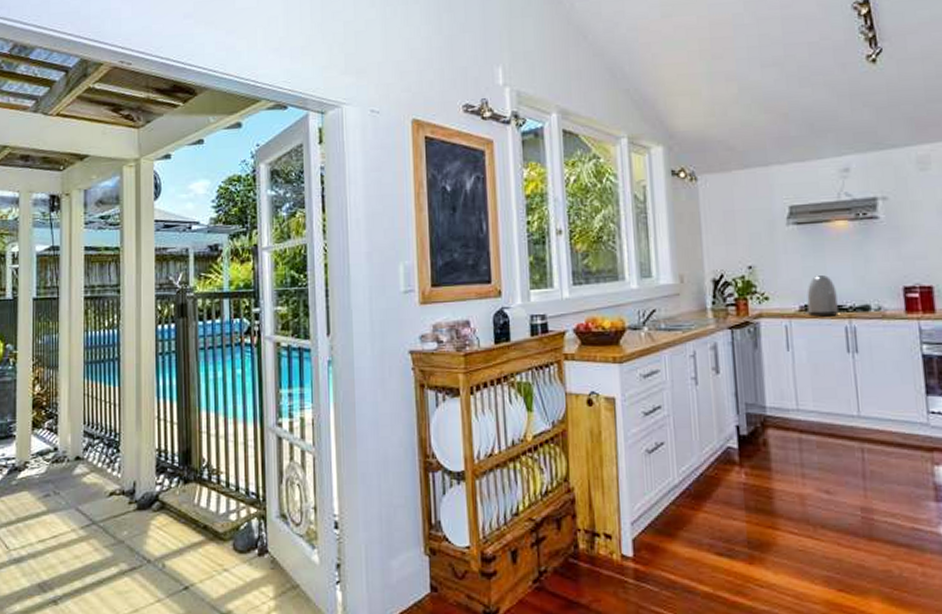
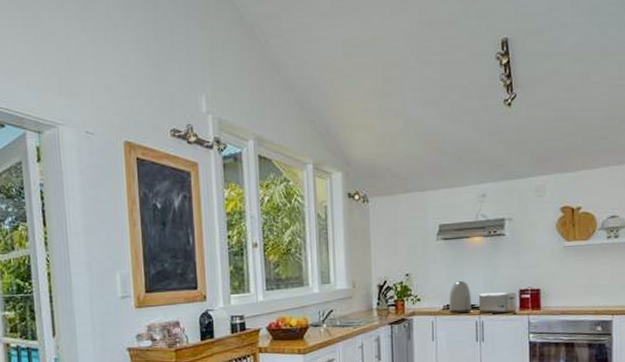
toaster: none [847,289,902,319] -> present [478,292,517,315]

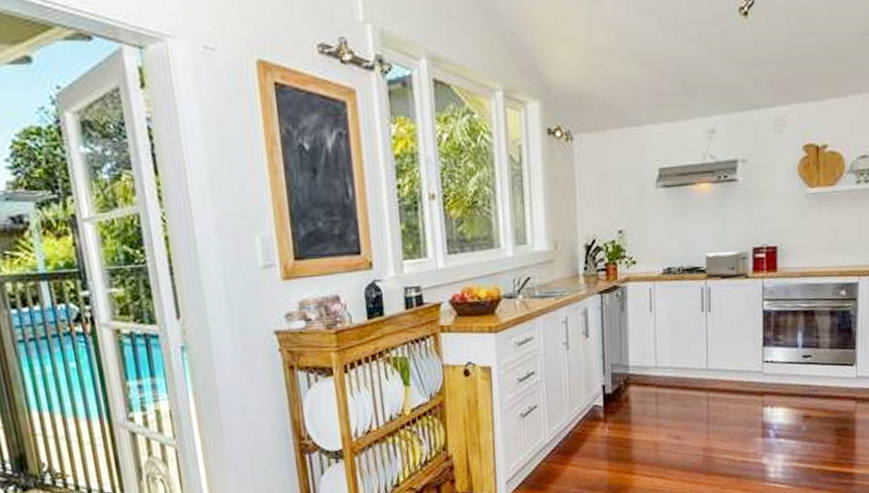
kettle: present [449,281,471,314] -> none [670,238,696,279]

